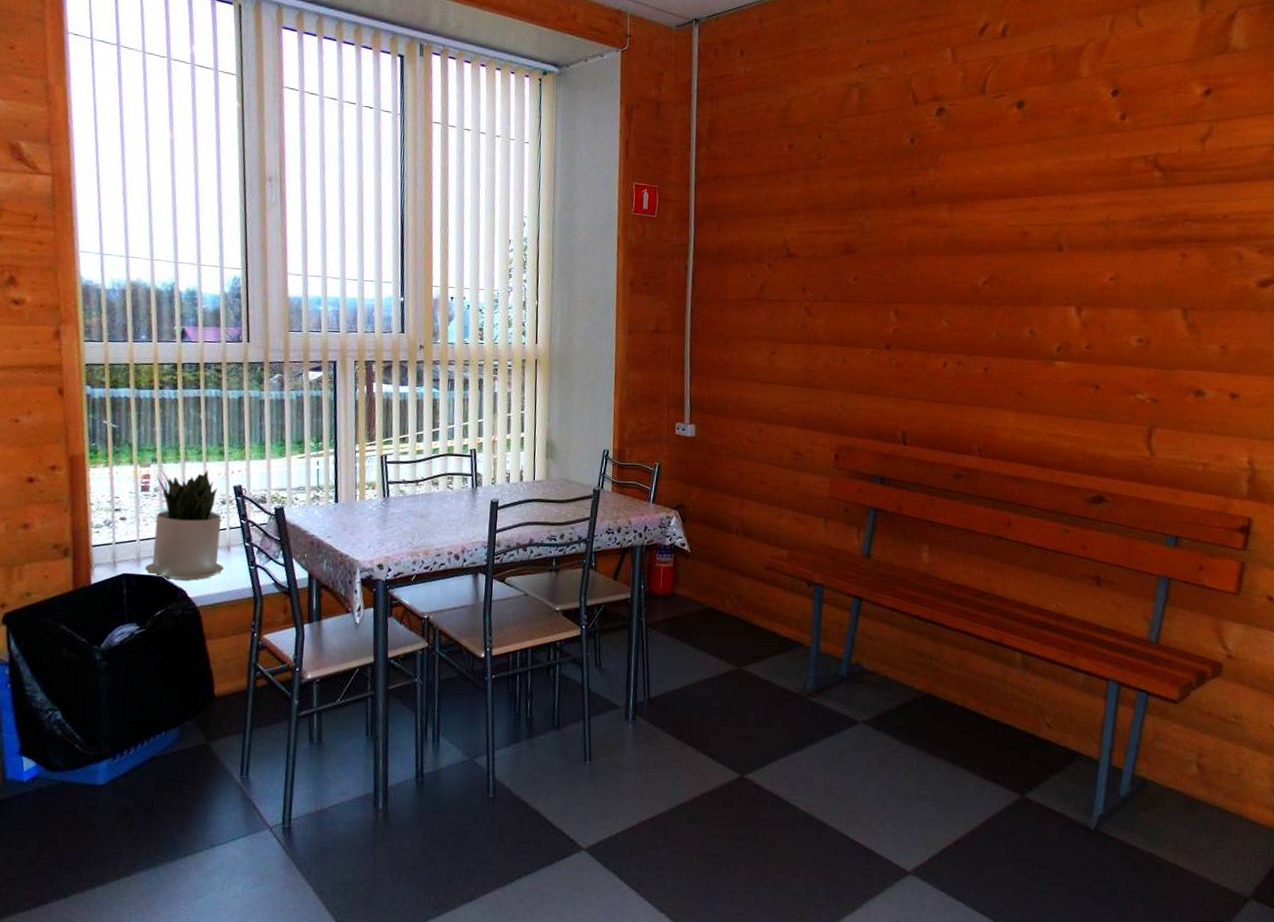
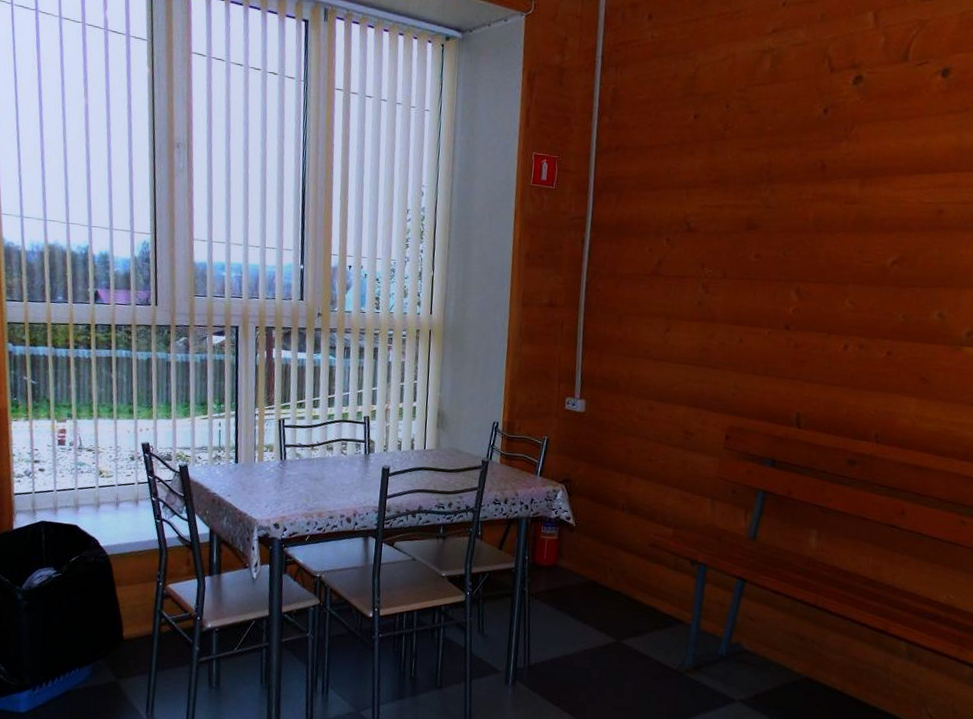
planter: present [144,470,225,581] -> none [60,425,133,531]

